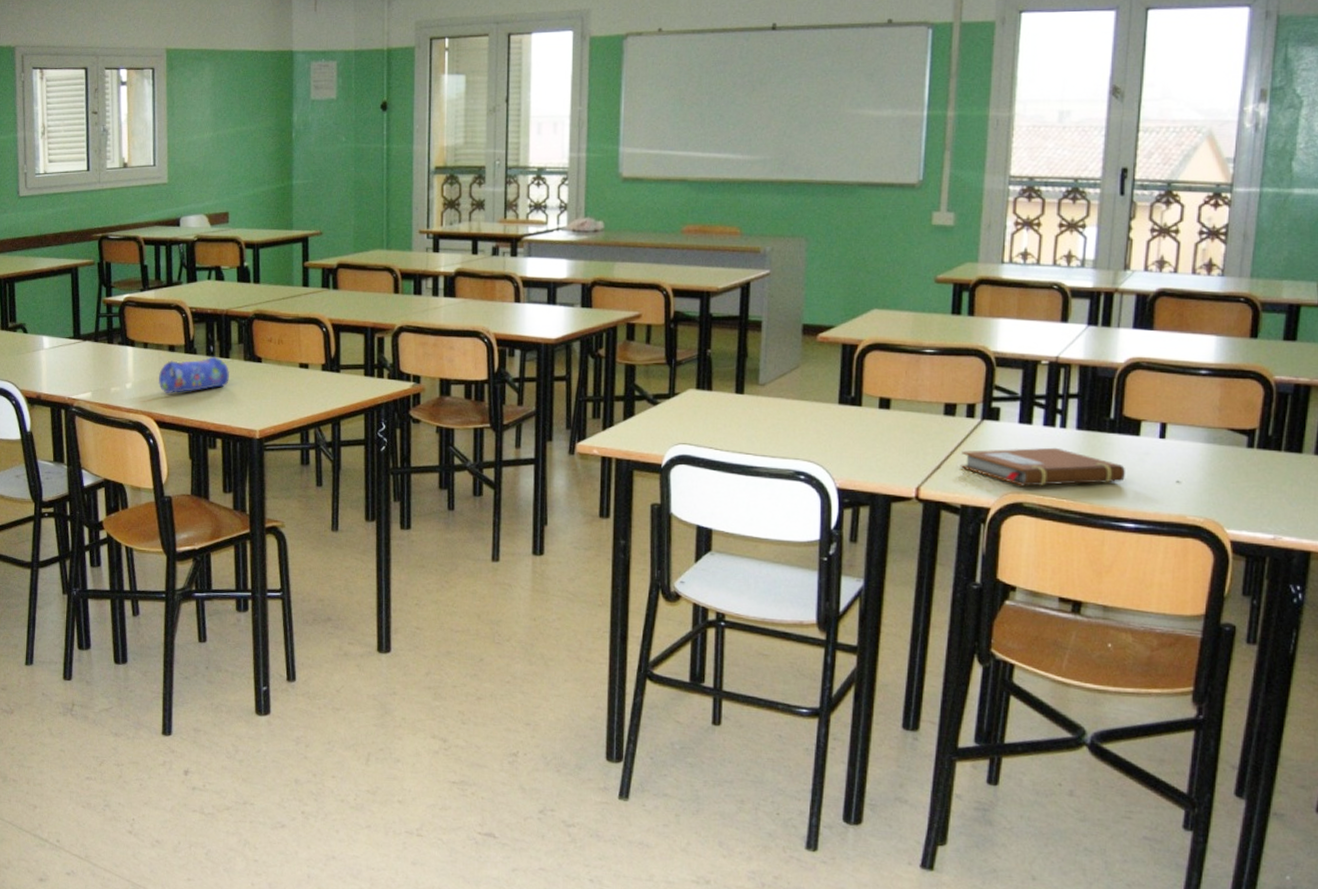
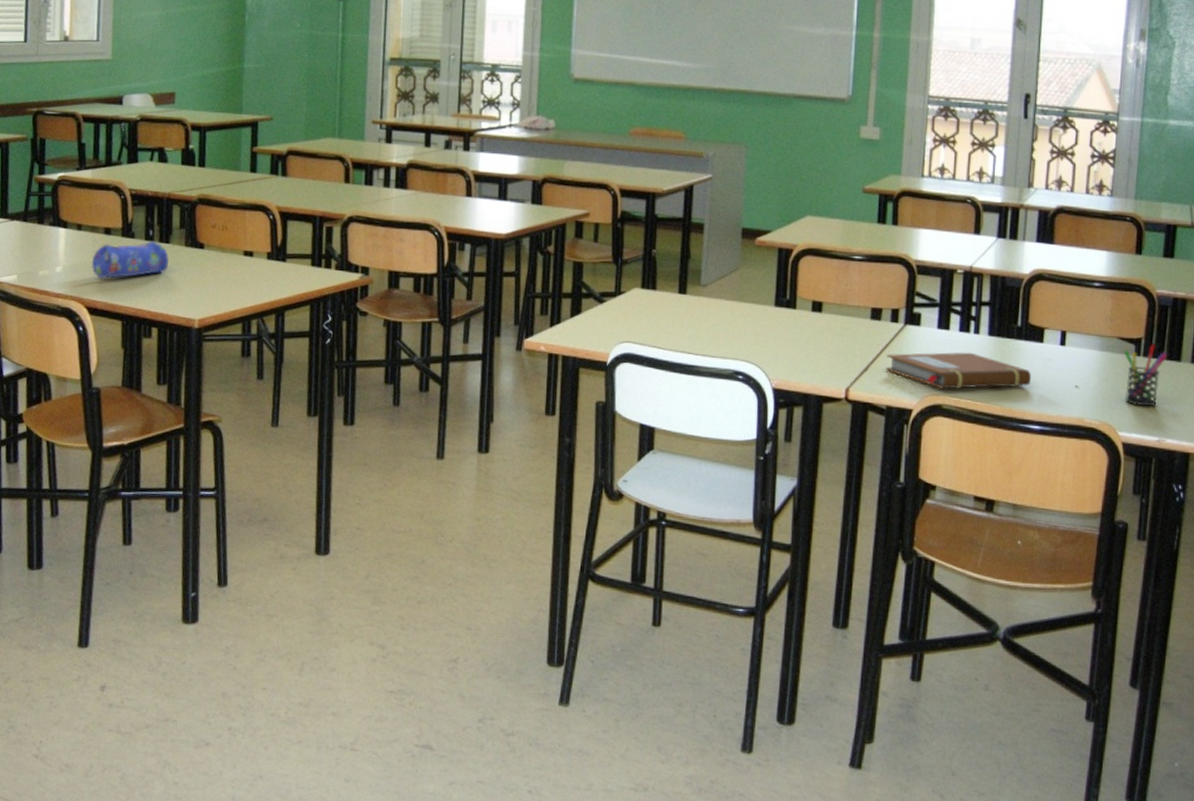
pen holder: none [1233,435,1287,503] -> present [1123,344,1168,407]

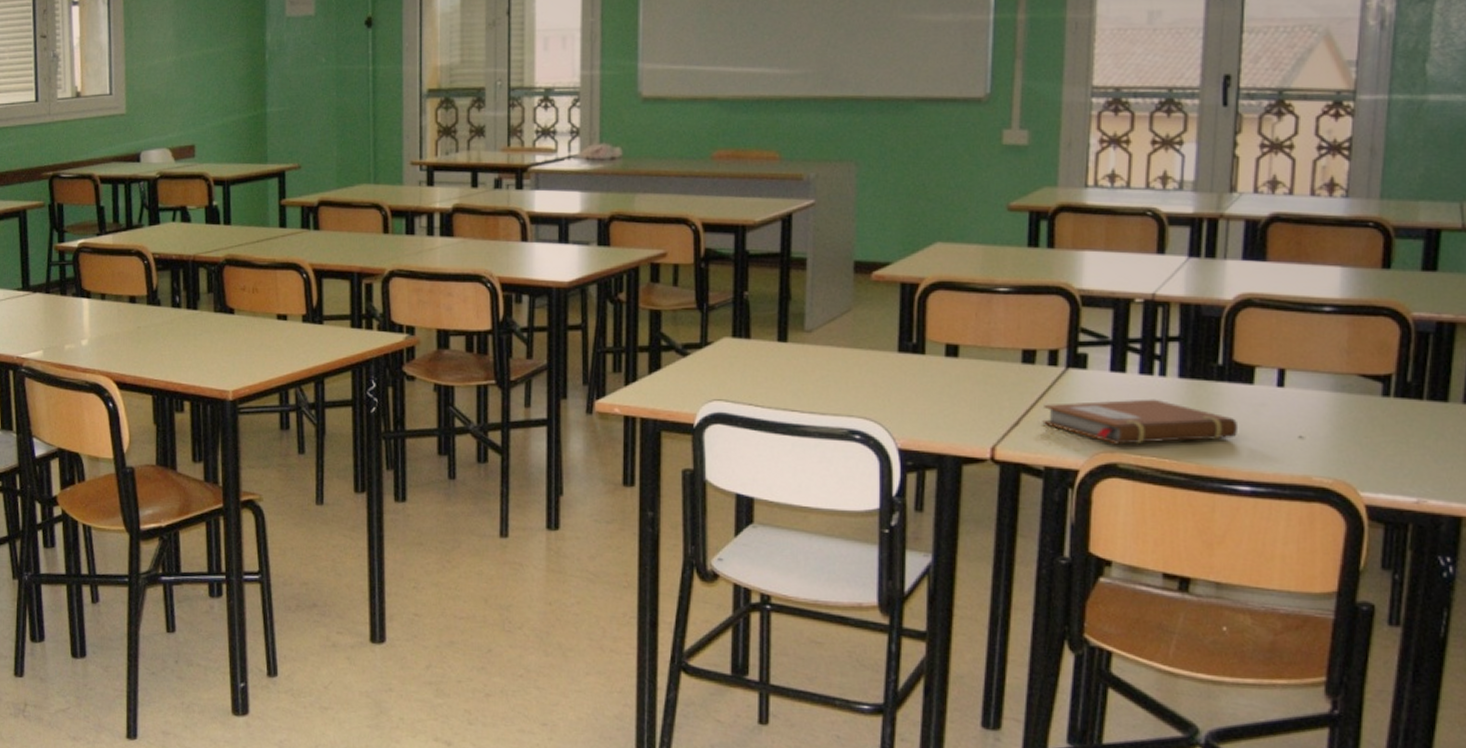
pencil case: present [92,240,169,279] -> none [118,307,198,351]
pen holder: present [1123,344,1168,407] -> none [1365,382,1430,460]

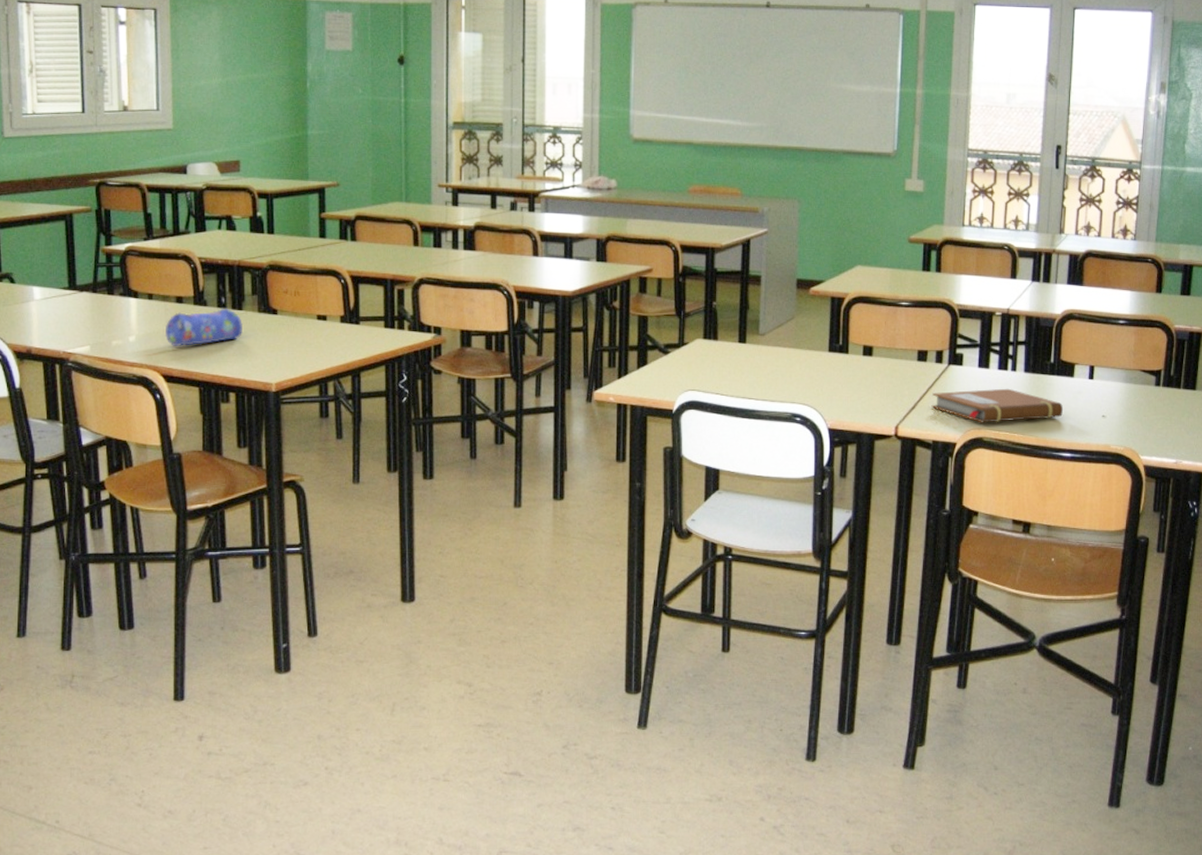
pencil case: none [118,307,198,351] -> present [165,308,242,347]

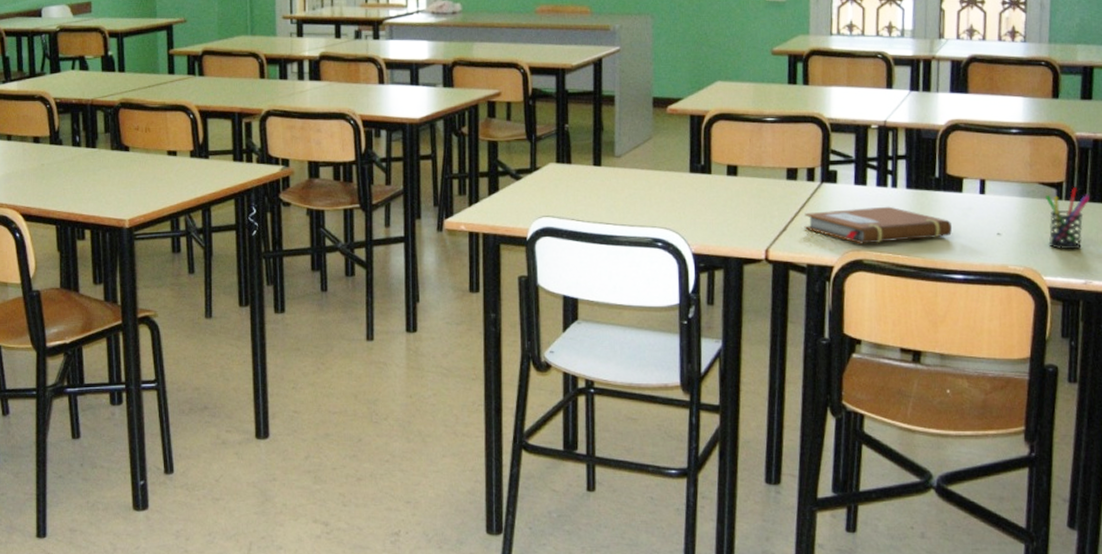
pencil case: present [165,308,242,347] -> none [24,146,96,186]
pen holder: none [1145,375,1185,432] -> present [1044,187,1091,250]

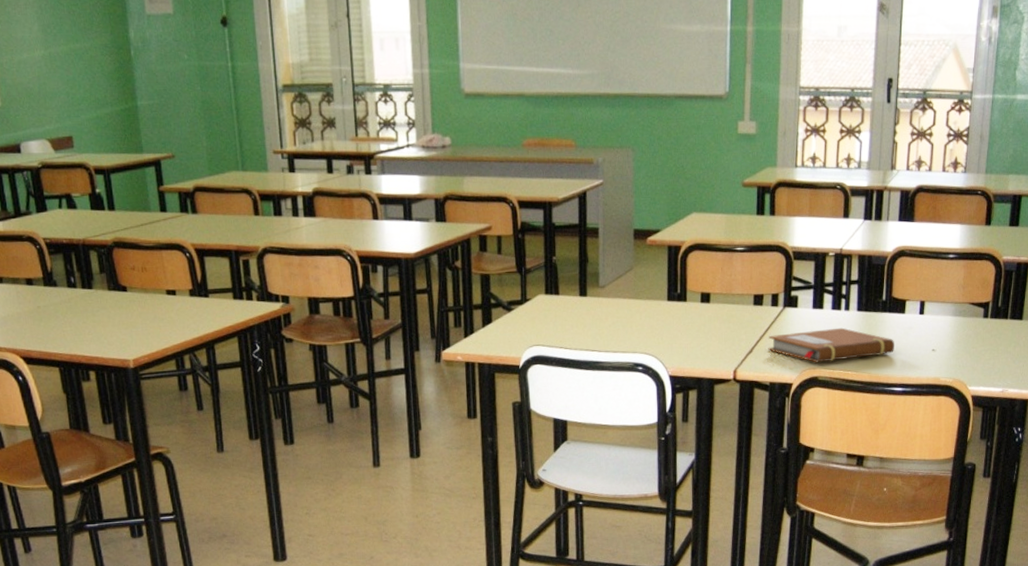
pen holder: present [1044,187,1091,250] -> none [973,306,1012,363]

